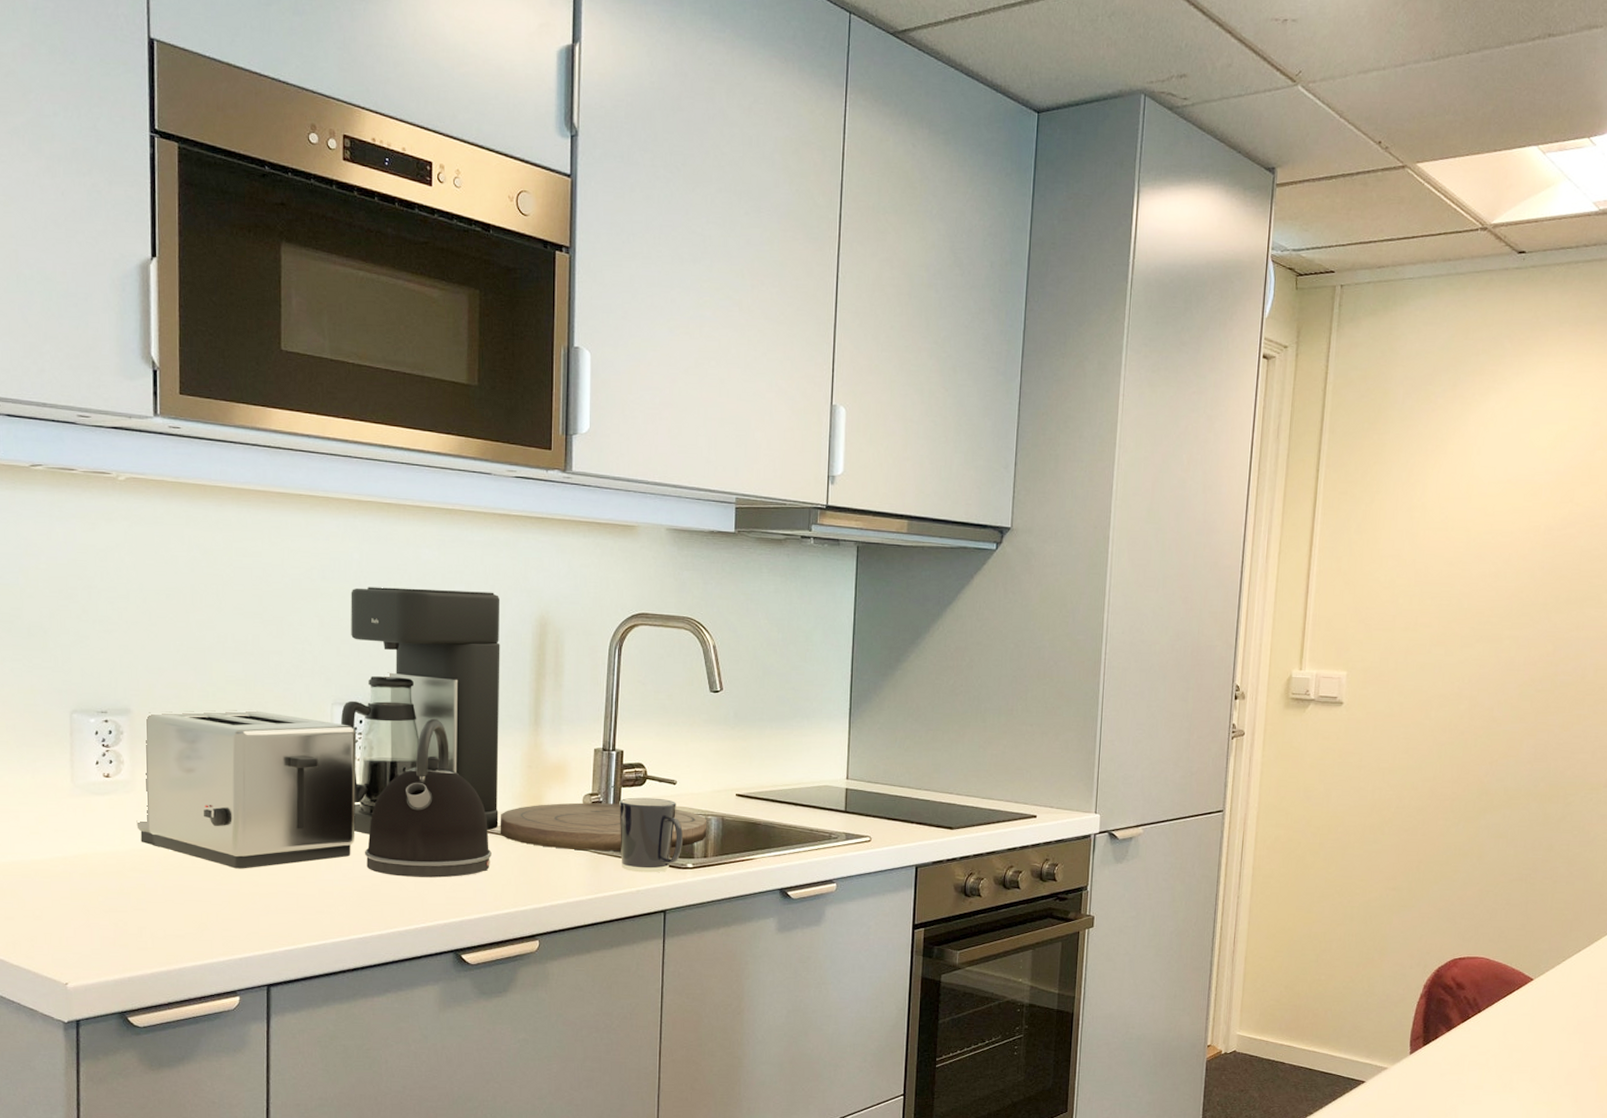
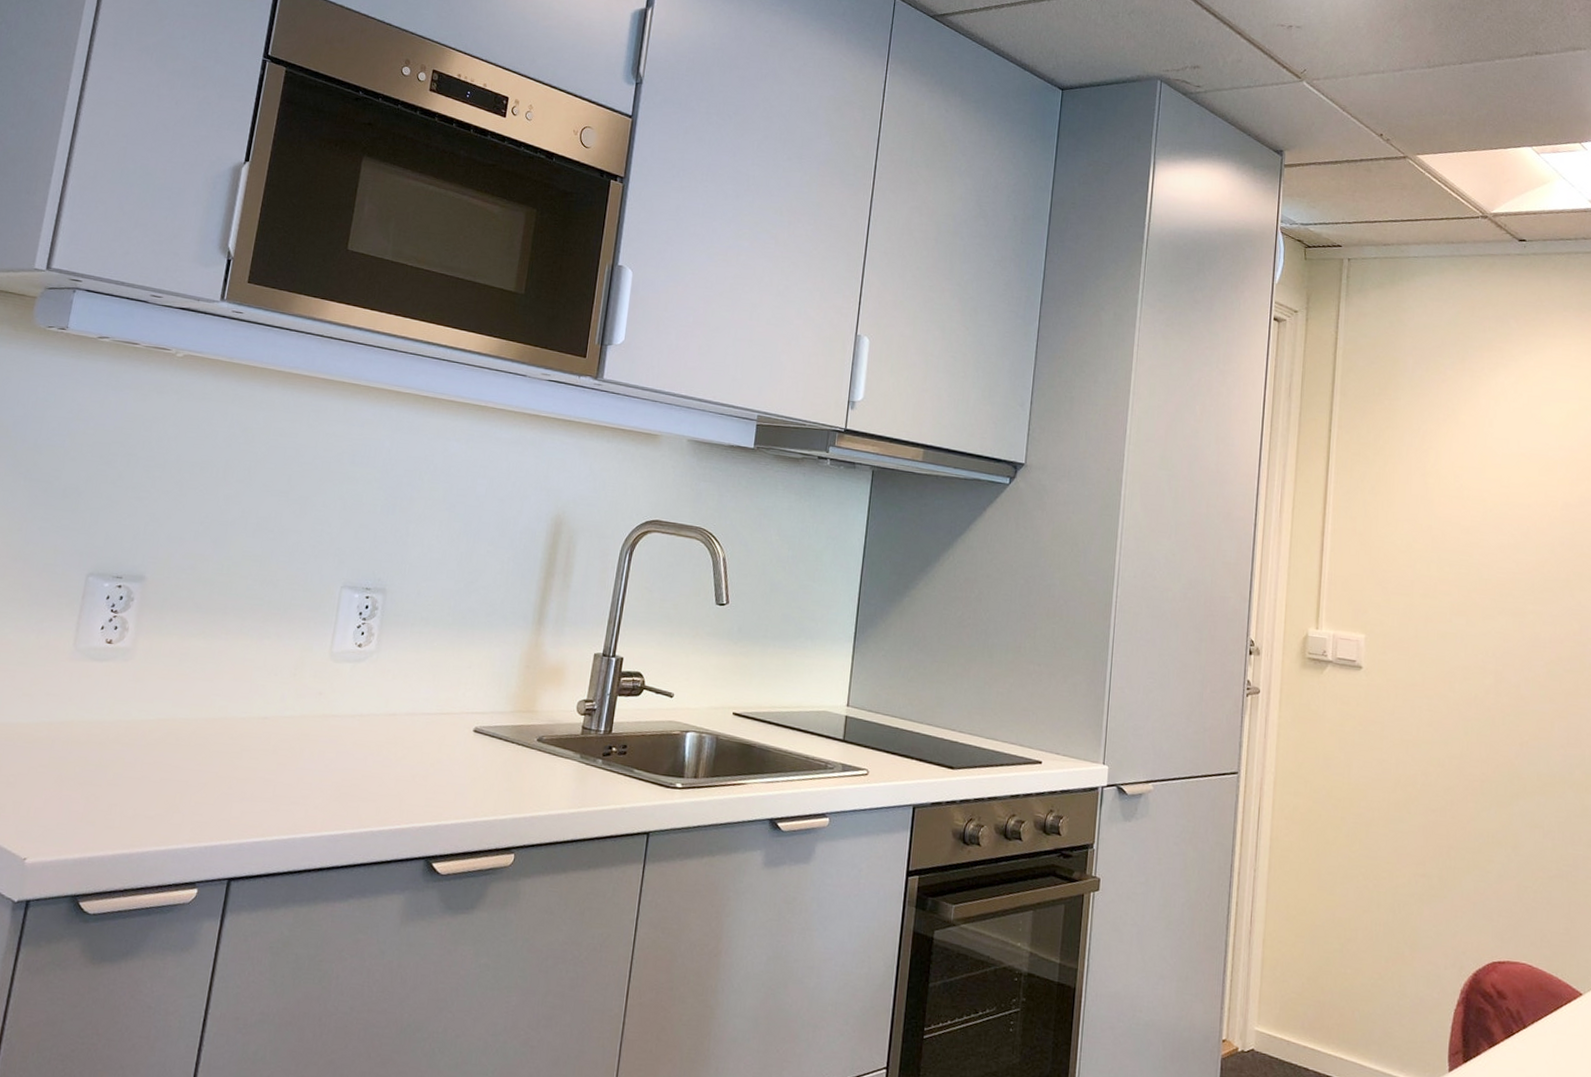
toaster: present [136,709,357,869] -> none [128,581,361,751]
coffee maker: present [341,587,501,835] -> none [343,474,520,730]
kettle: present [364,718,492,878] -> none [349,609,478,778]
cutting board: present [500,802,707,851] -> none [489,707,701,765]
mug: present [619,797,683,873] -> none [608,707,675,791]

